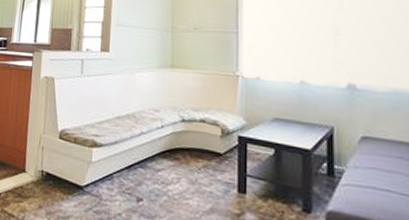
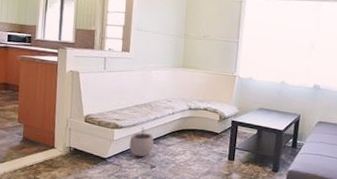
plant pot: none [110,145,140,186] -> present [129,127,154,157]

